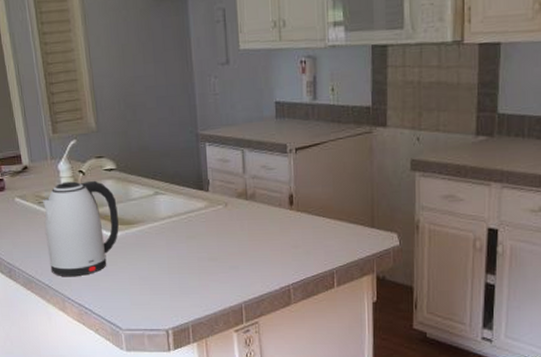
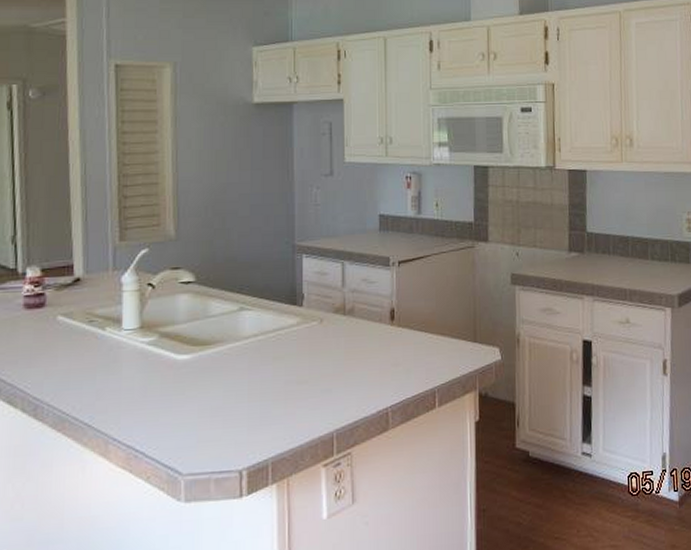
kettle: present [42,180,119,276] -> none [93,294,192,412]

